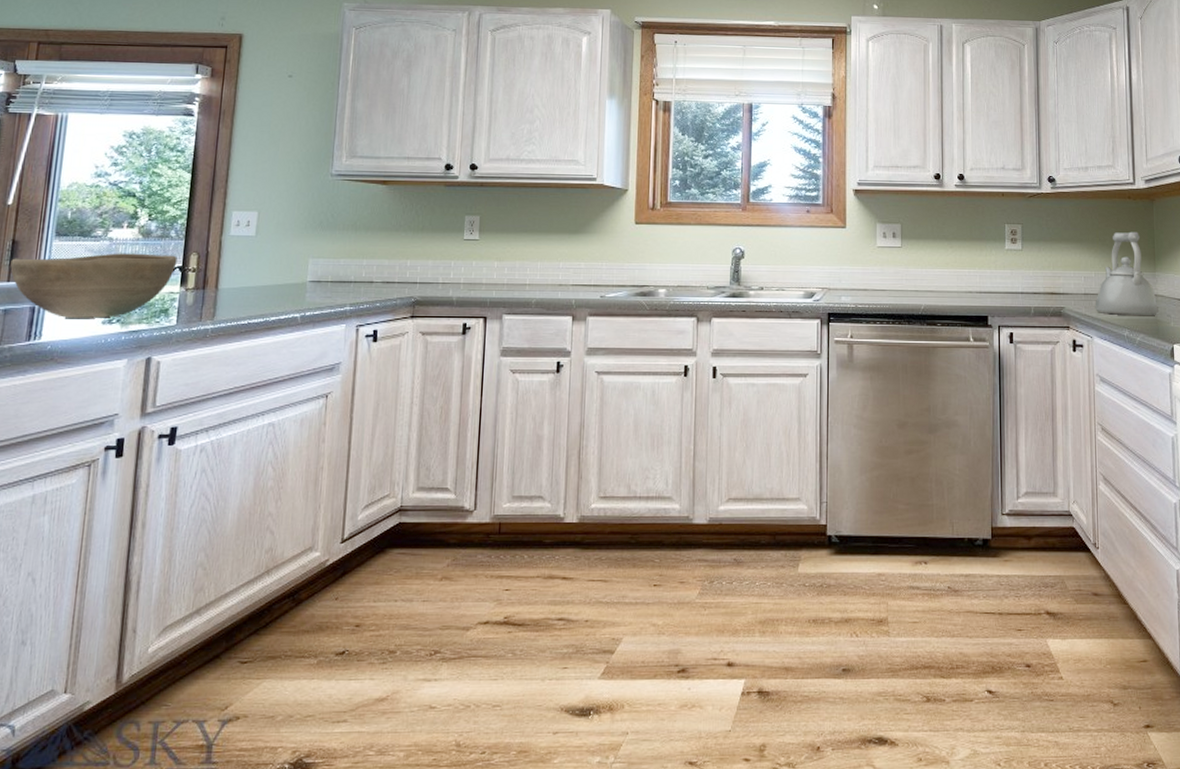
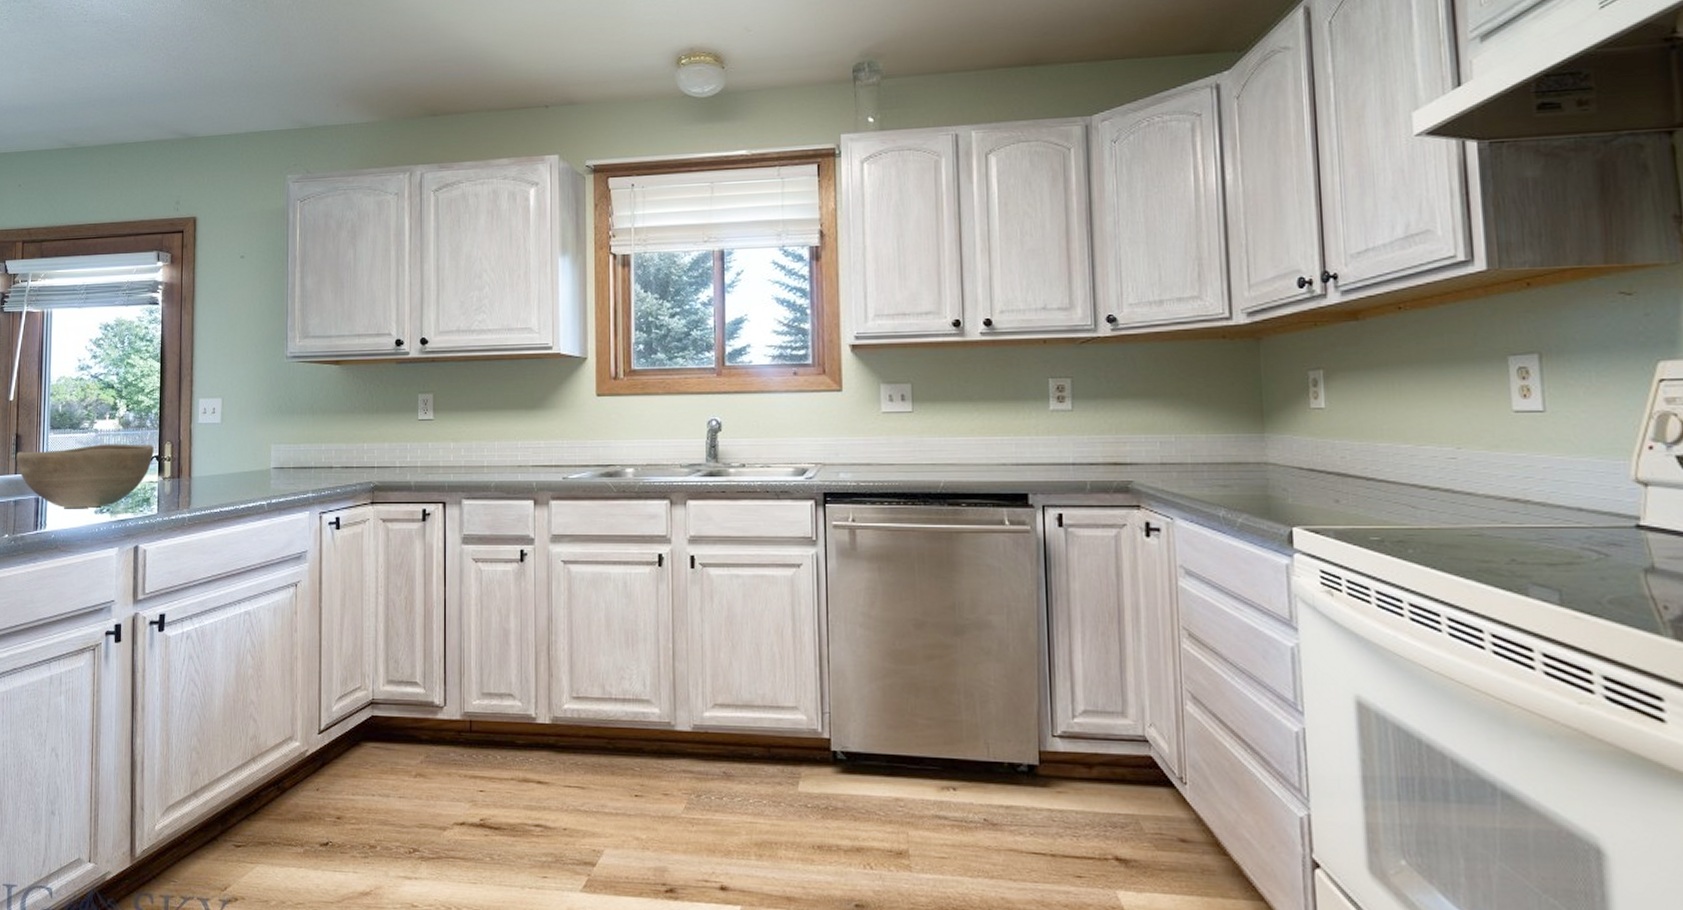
kettle: present [1095,231,1158,316] -> none [1176,381,1269,491]

